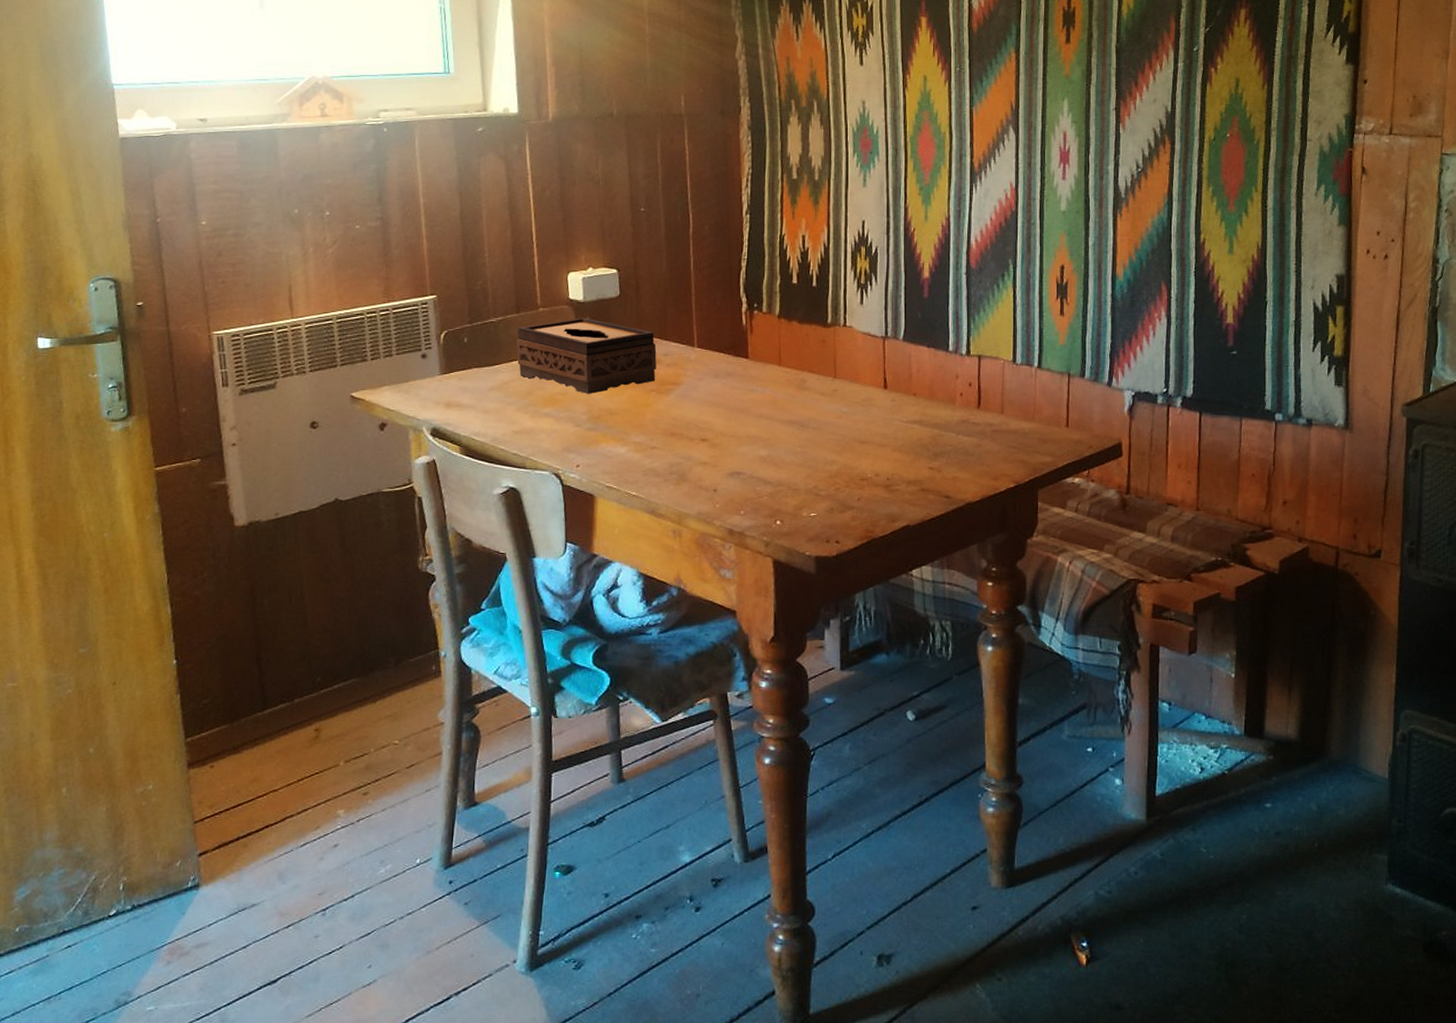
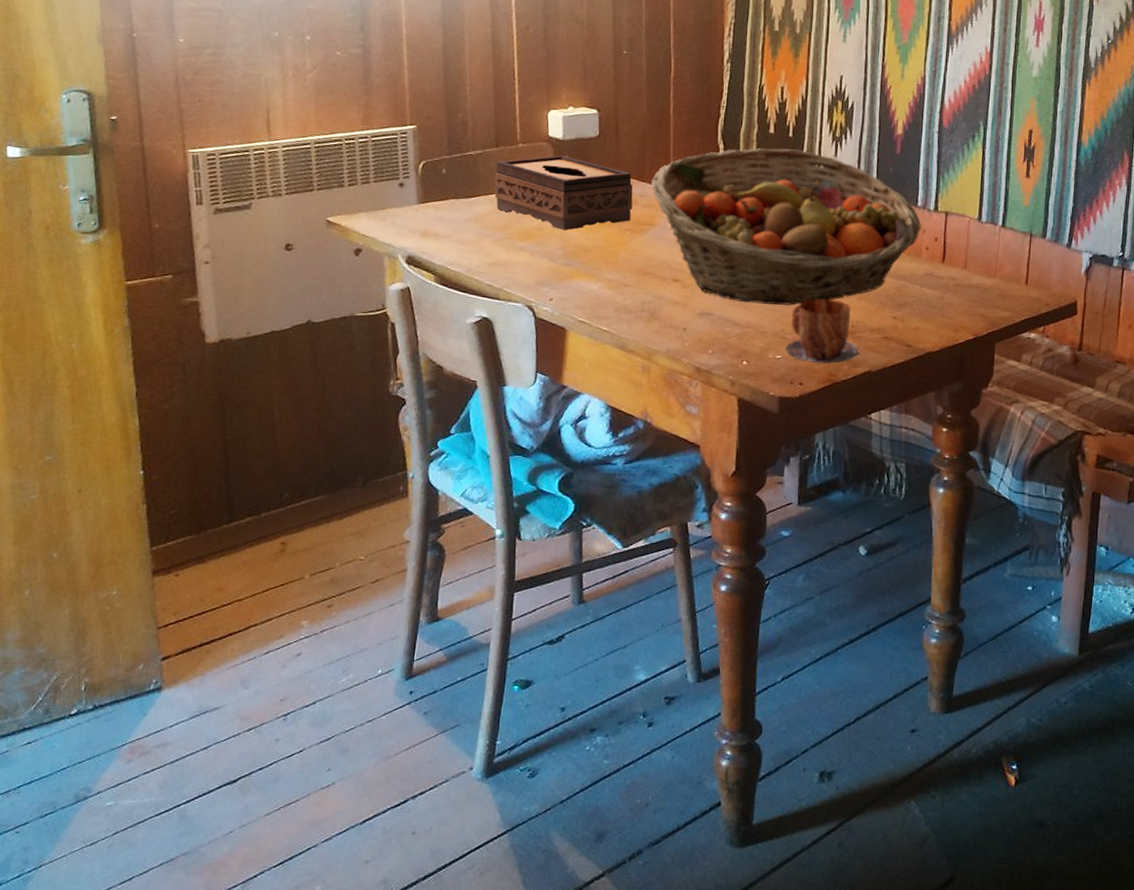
fruit basket: none [675,298,954,461] -> present [651,148,922,306]
mug: none [819,452,897,519] -> present [785,298,860,364]

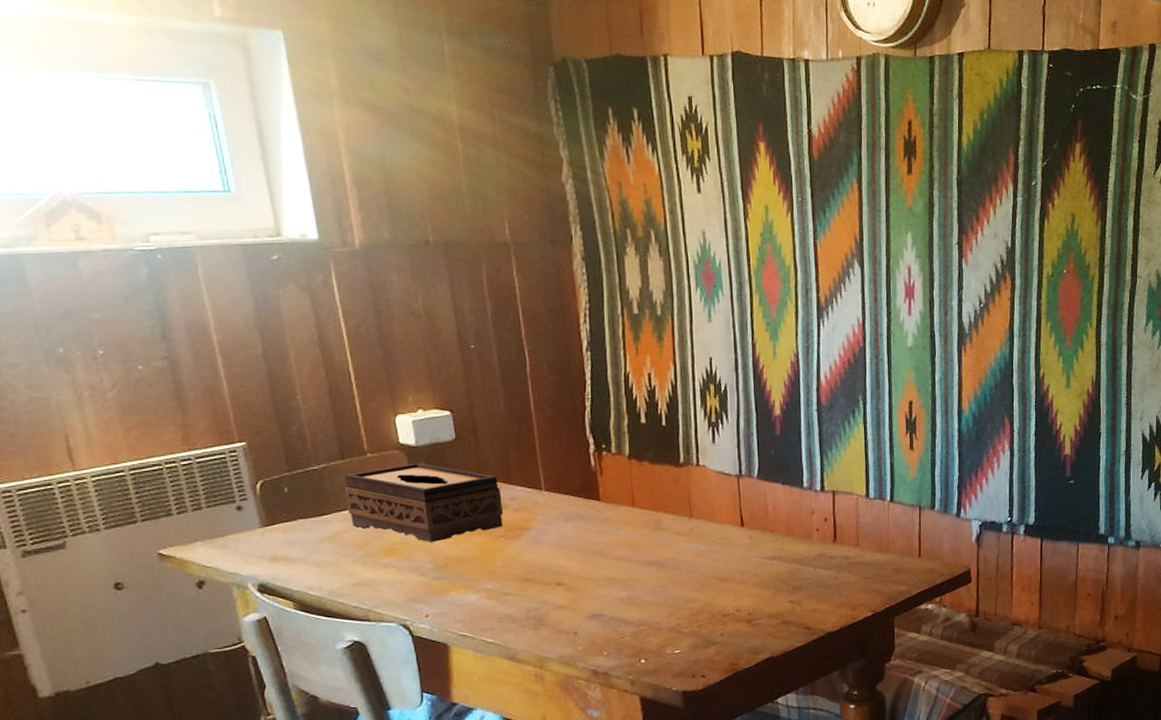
fruit basket: present [651,148,922,306] -> none [520,437,810,600]
mug: present [785,298,860,364] -> none [682,589,760,654]

